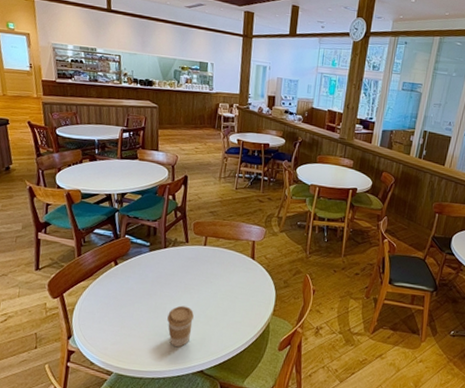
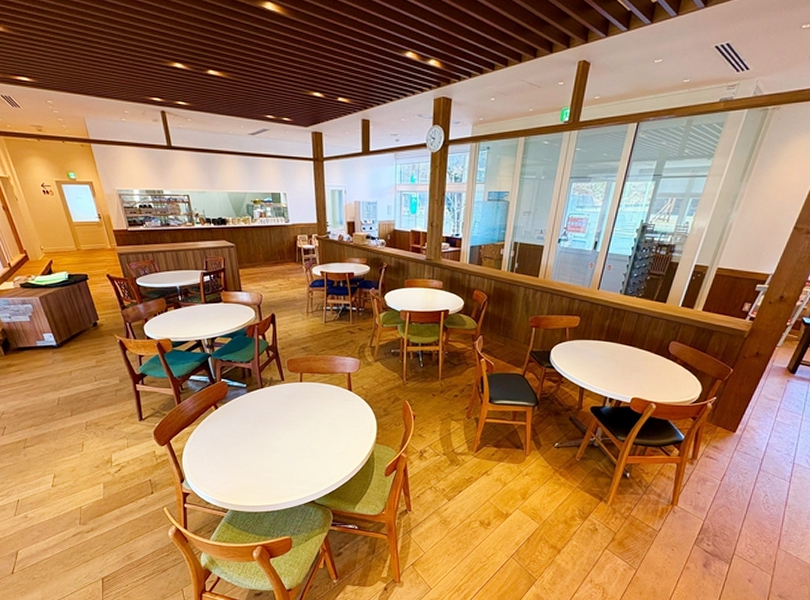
coffee cup: present [167,305,194,347] -> none [273,442,299,480]

